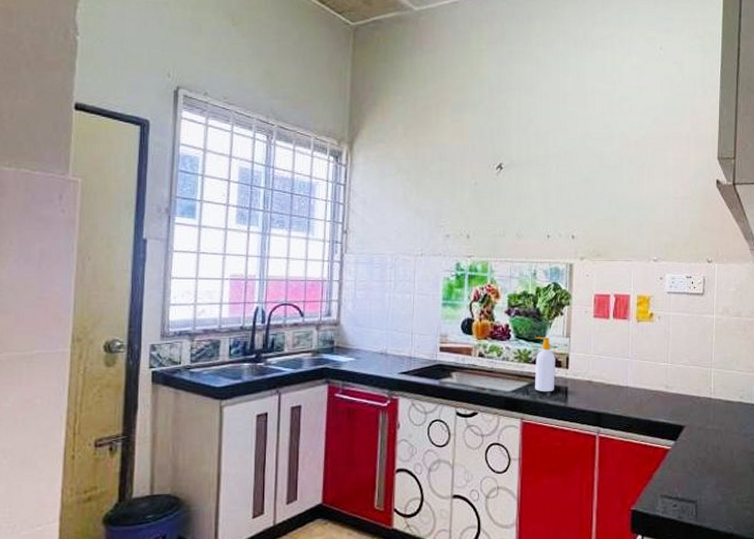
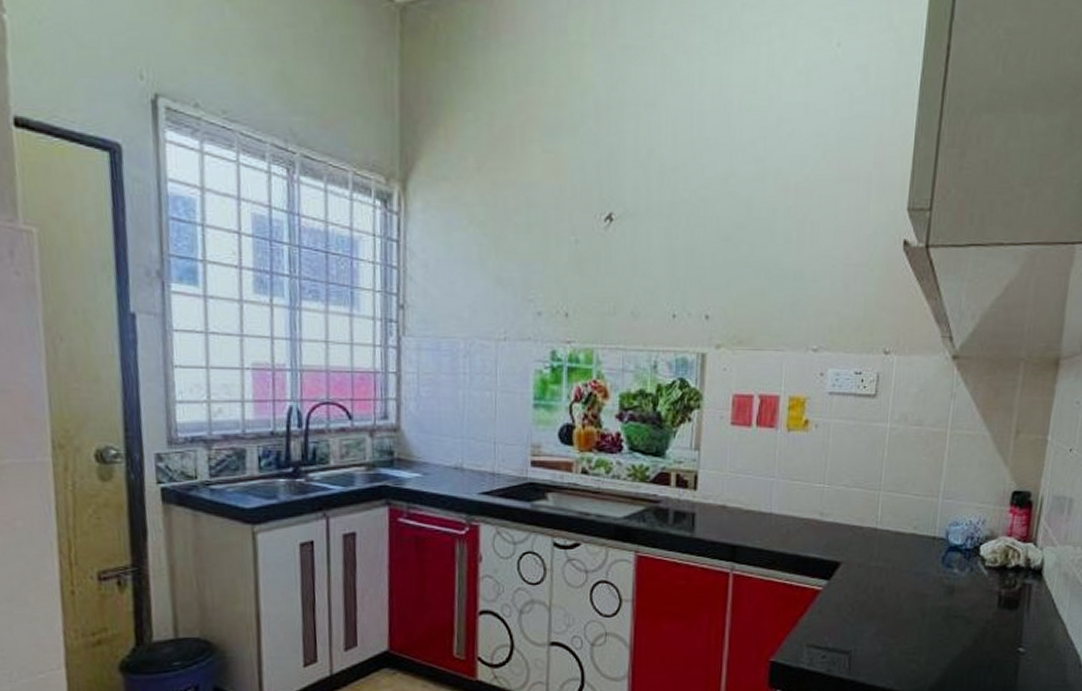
soap bottle: present [535,336,555,392] -> none [654,448,680,519]

